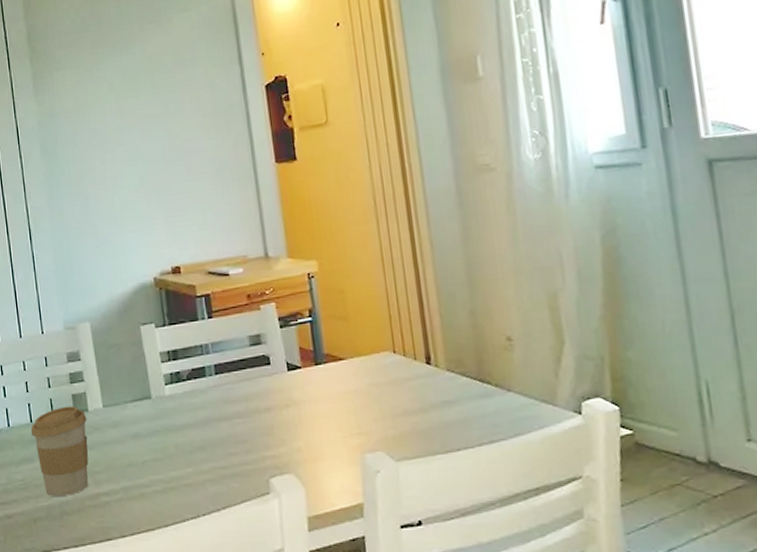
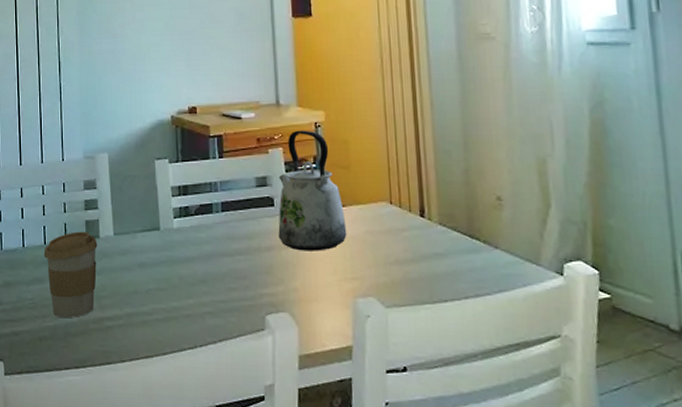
kettle: none [273,282,350,410] -> present [278,130,347,251]

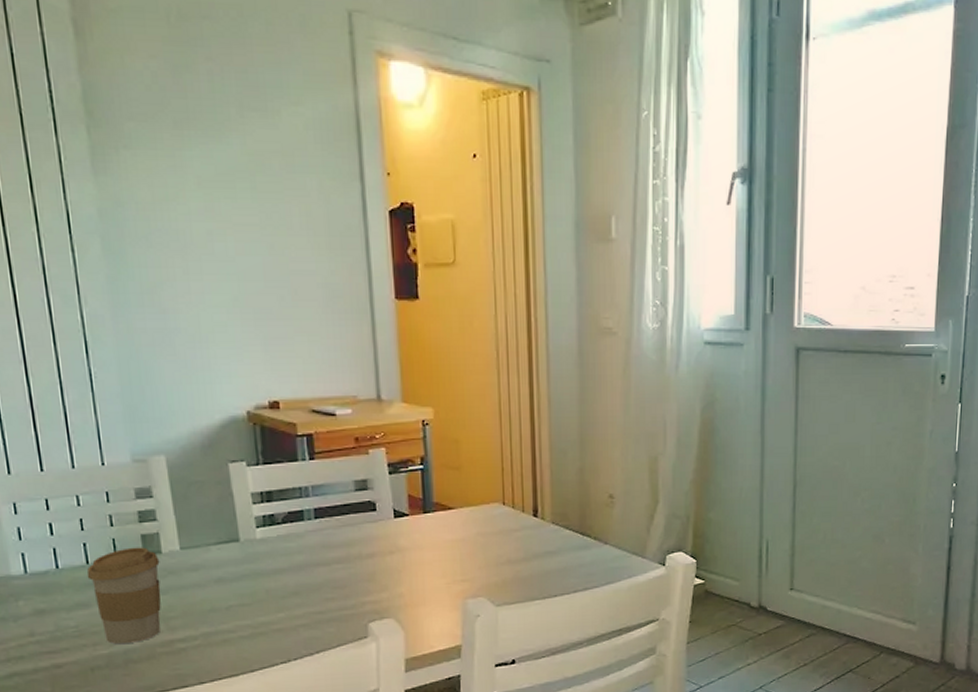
kettle: present [278,130,347,251] -> none [381,428,457,556]

